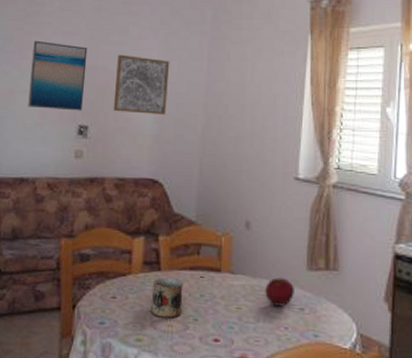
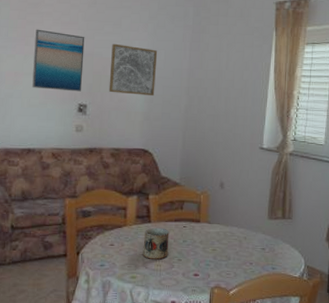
fruit: present [265,277,294,307] -> none [235,225,258,248]

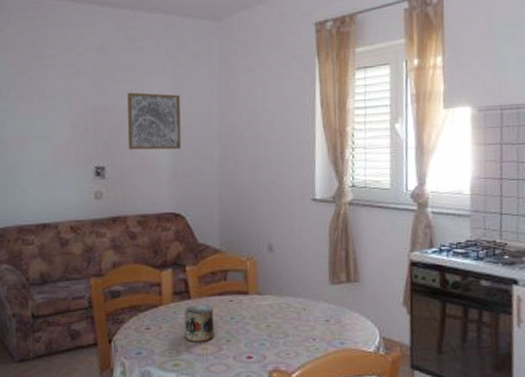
wall art: present [32,29,85,92] -> none [39,84,98,154]

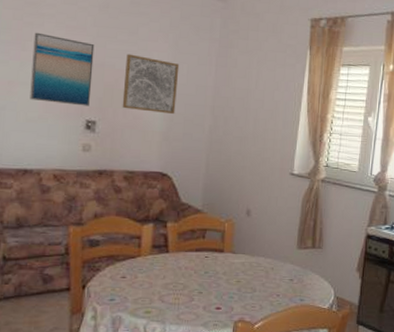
wall art: none [39,84,98,154] -> present [30,32,95,106]
mug: present [184,304,215,342] -> none [159,258,190,293]

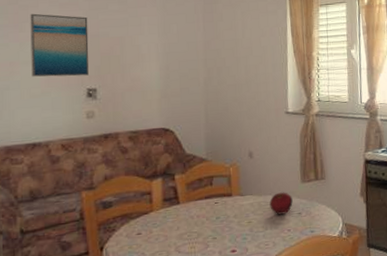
wall art: present [122,53,180,115] -> none [119,21,170,73]
fruit: none [261,255,286,279] -> present [269,192,293,215]

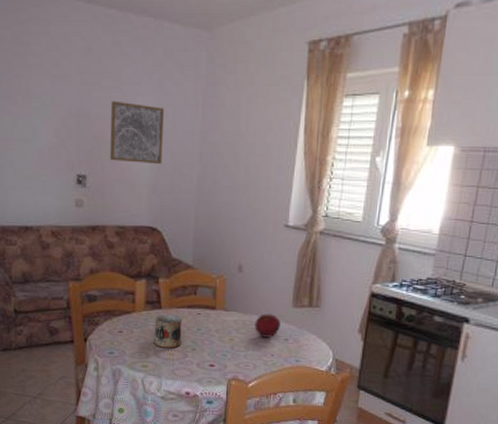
wall art: present [30,13,90,77] -> none [23,85,80,160]
wall art: none [119,21,170,73] -> present [110,100,165,165]
mug: none [173,207,202,243] -> present [154,314,182,349]

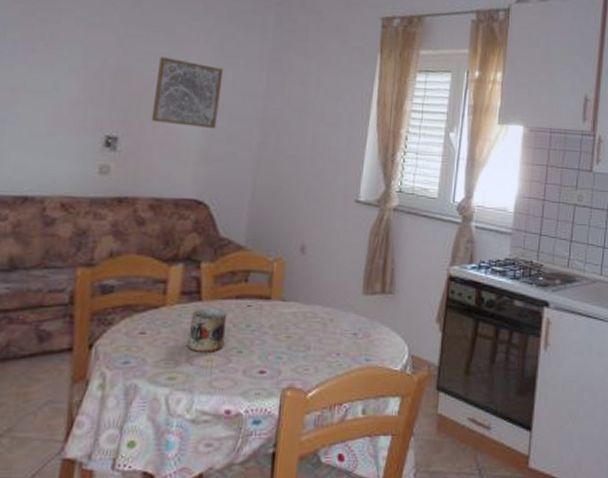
fruit: present [254,314,281,338] -> none [317,303,349,333]

